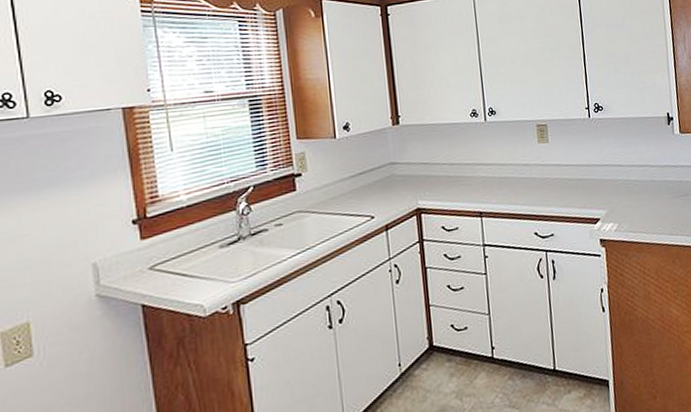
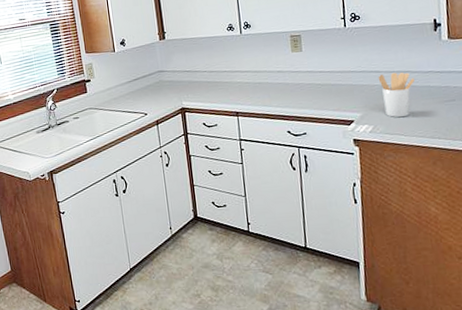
utensil holder: none [621,166,653,214] -> present [378,72,415,118]

